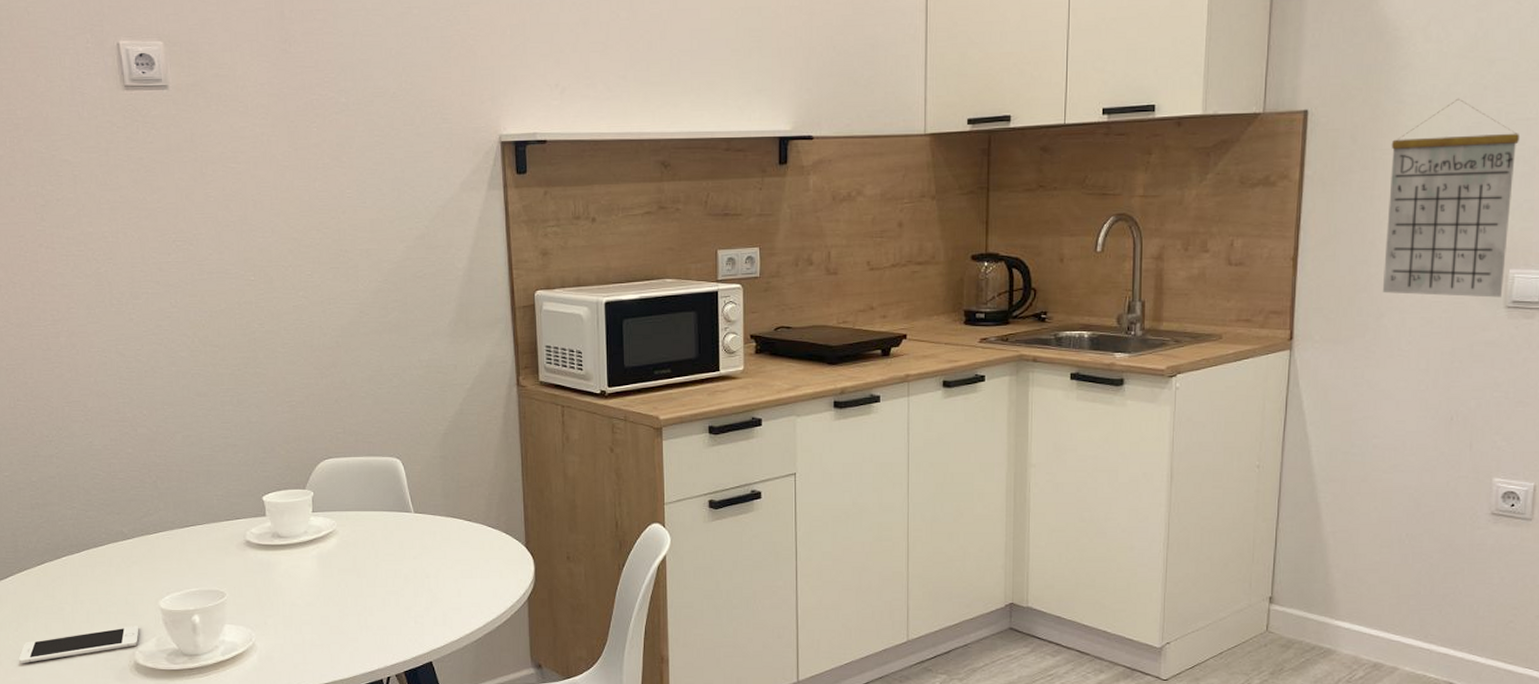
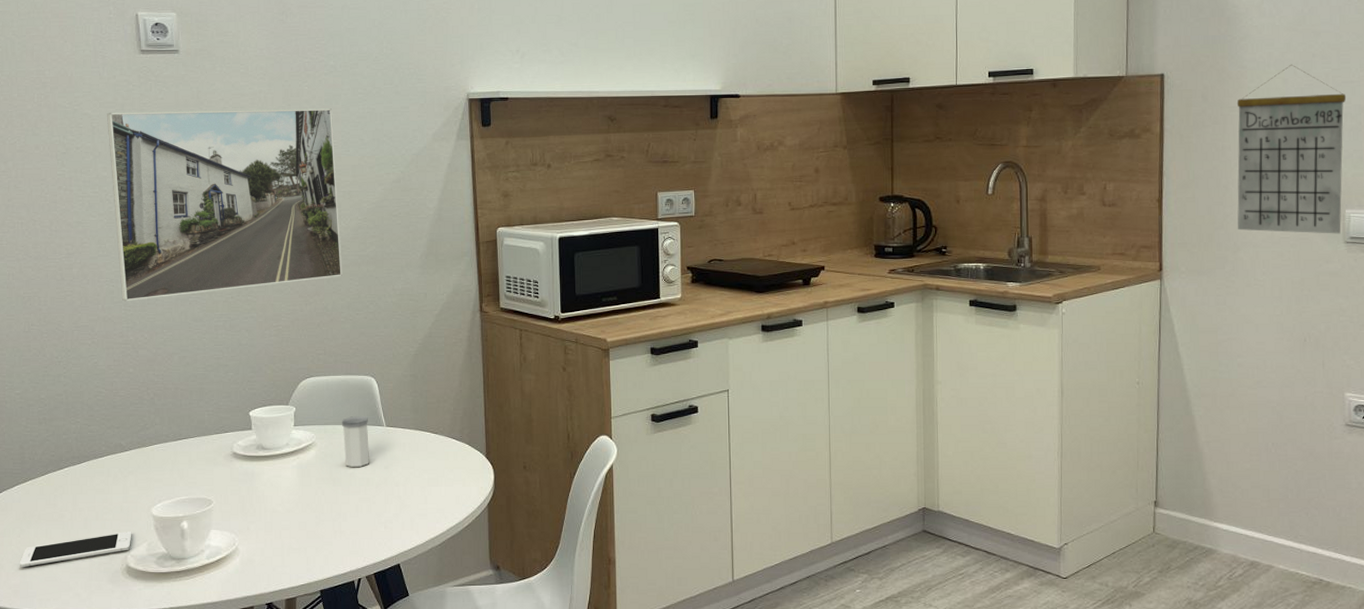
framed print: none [89,153,362,374] -> present [106,108,342,302]
salt shaker: none [364,502,397,557] -> present [341,416,370,467]

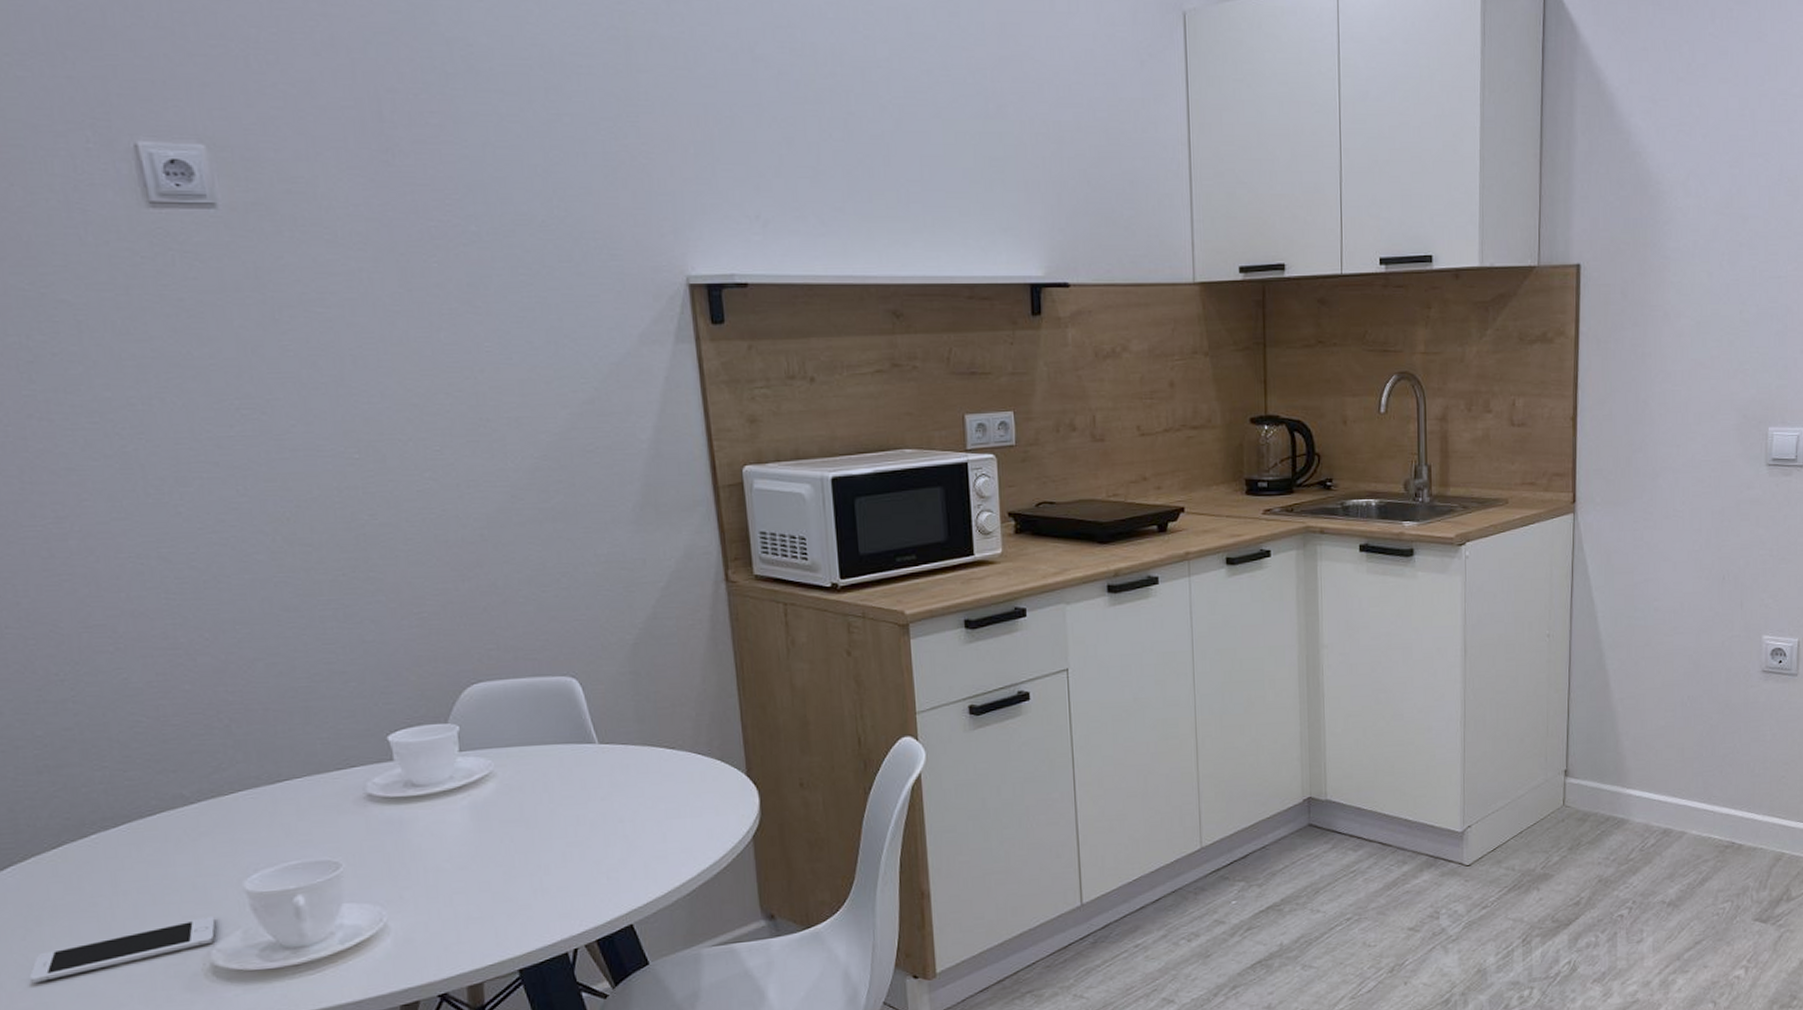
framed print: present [106,108,342,302] -> none [99,296,516,587]
salt shaker: present [341,416,370,467] -> none [531,732,579,802]
calendar: present [1236,64,1347,234] -> none [1656,254,1773,456]

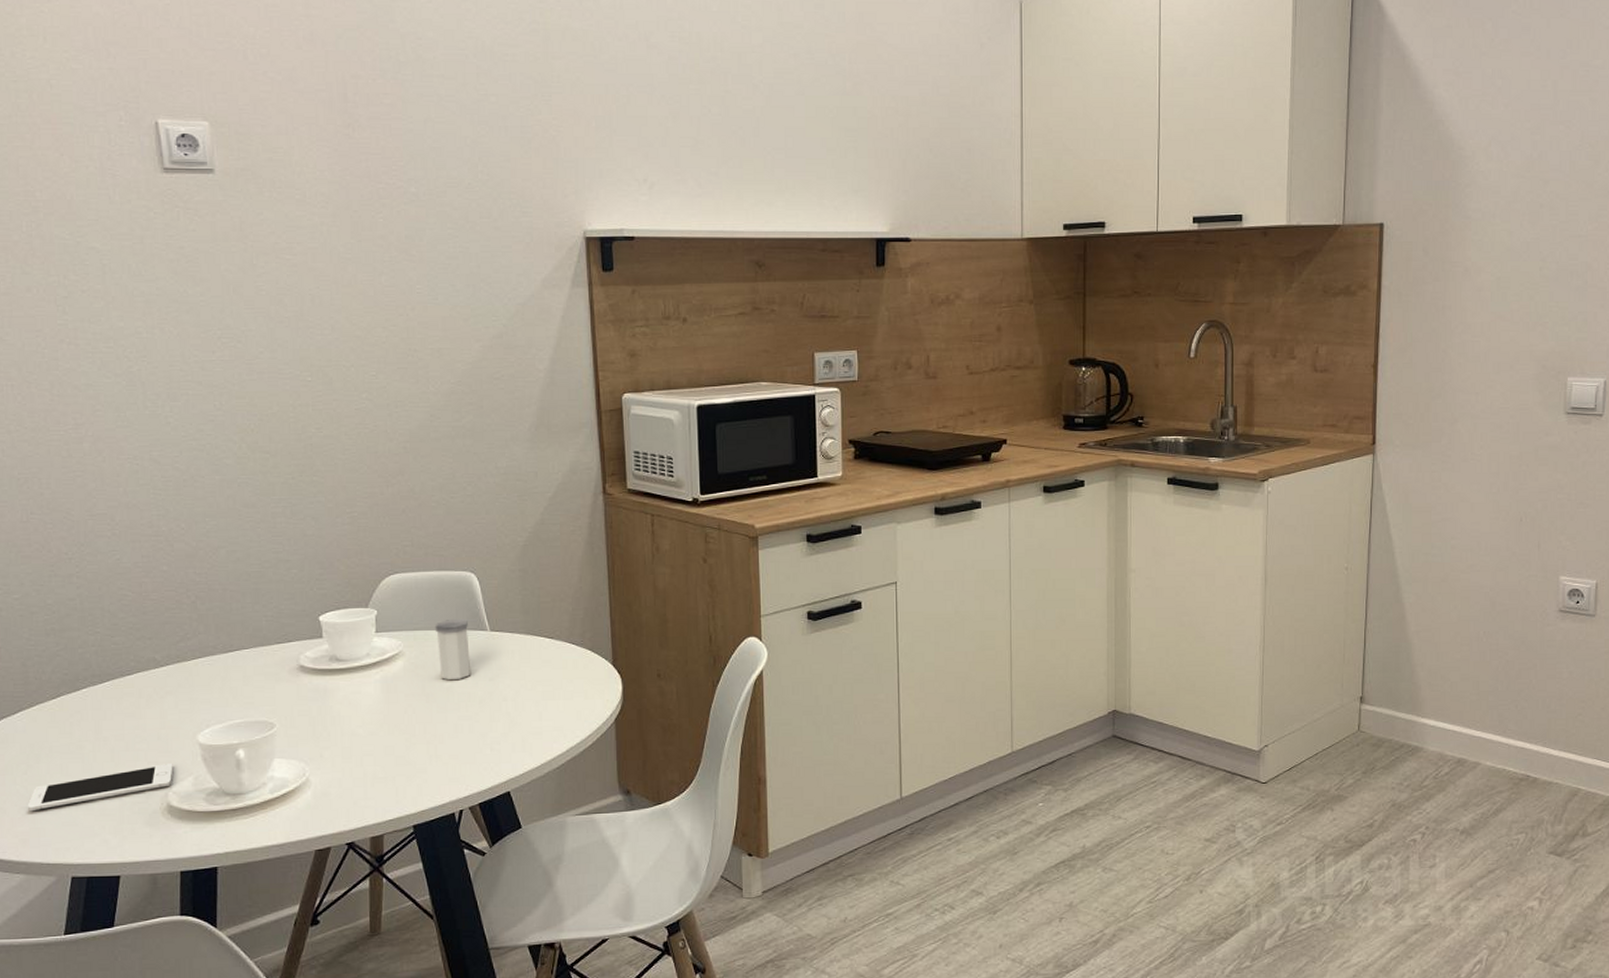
salt shaker: none [531,732,579,802] -> present [435,619,471,680]

